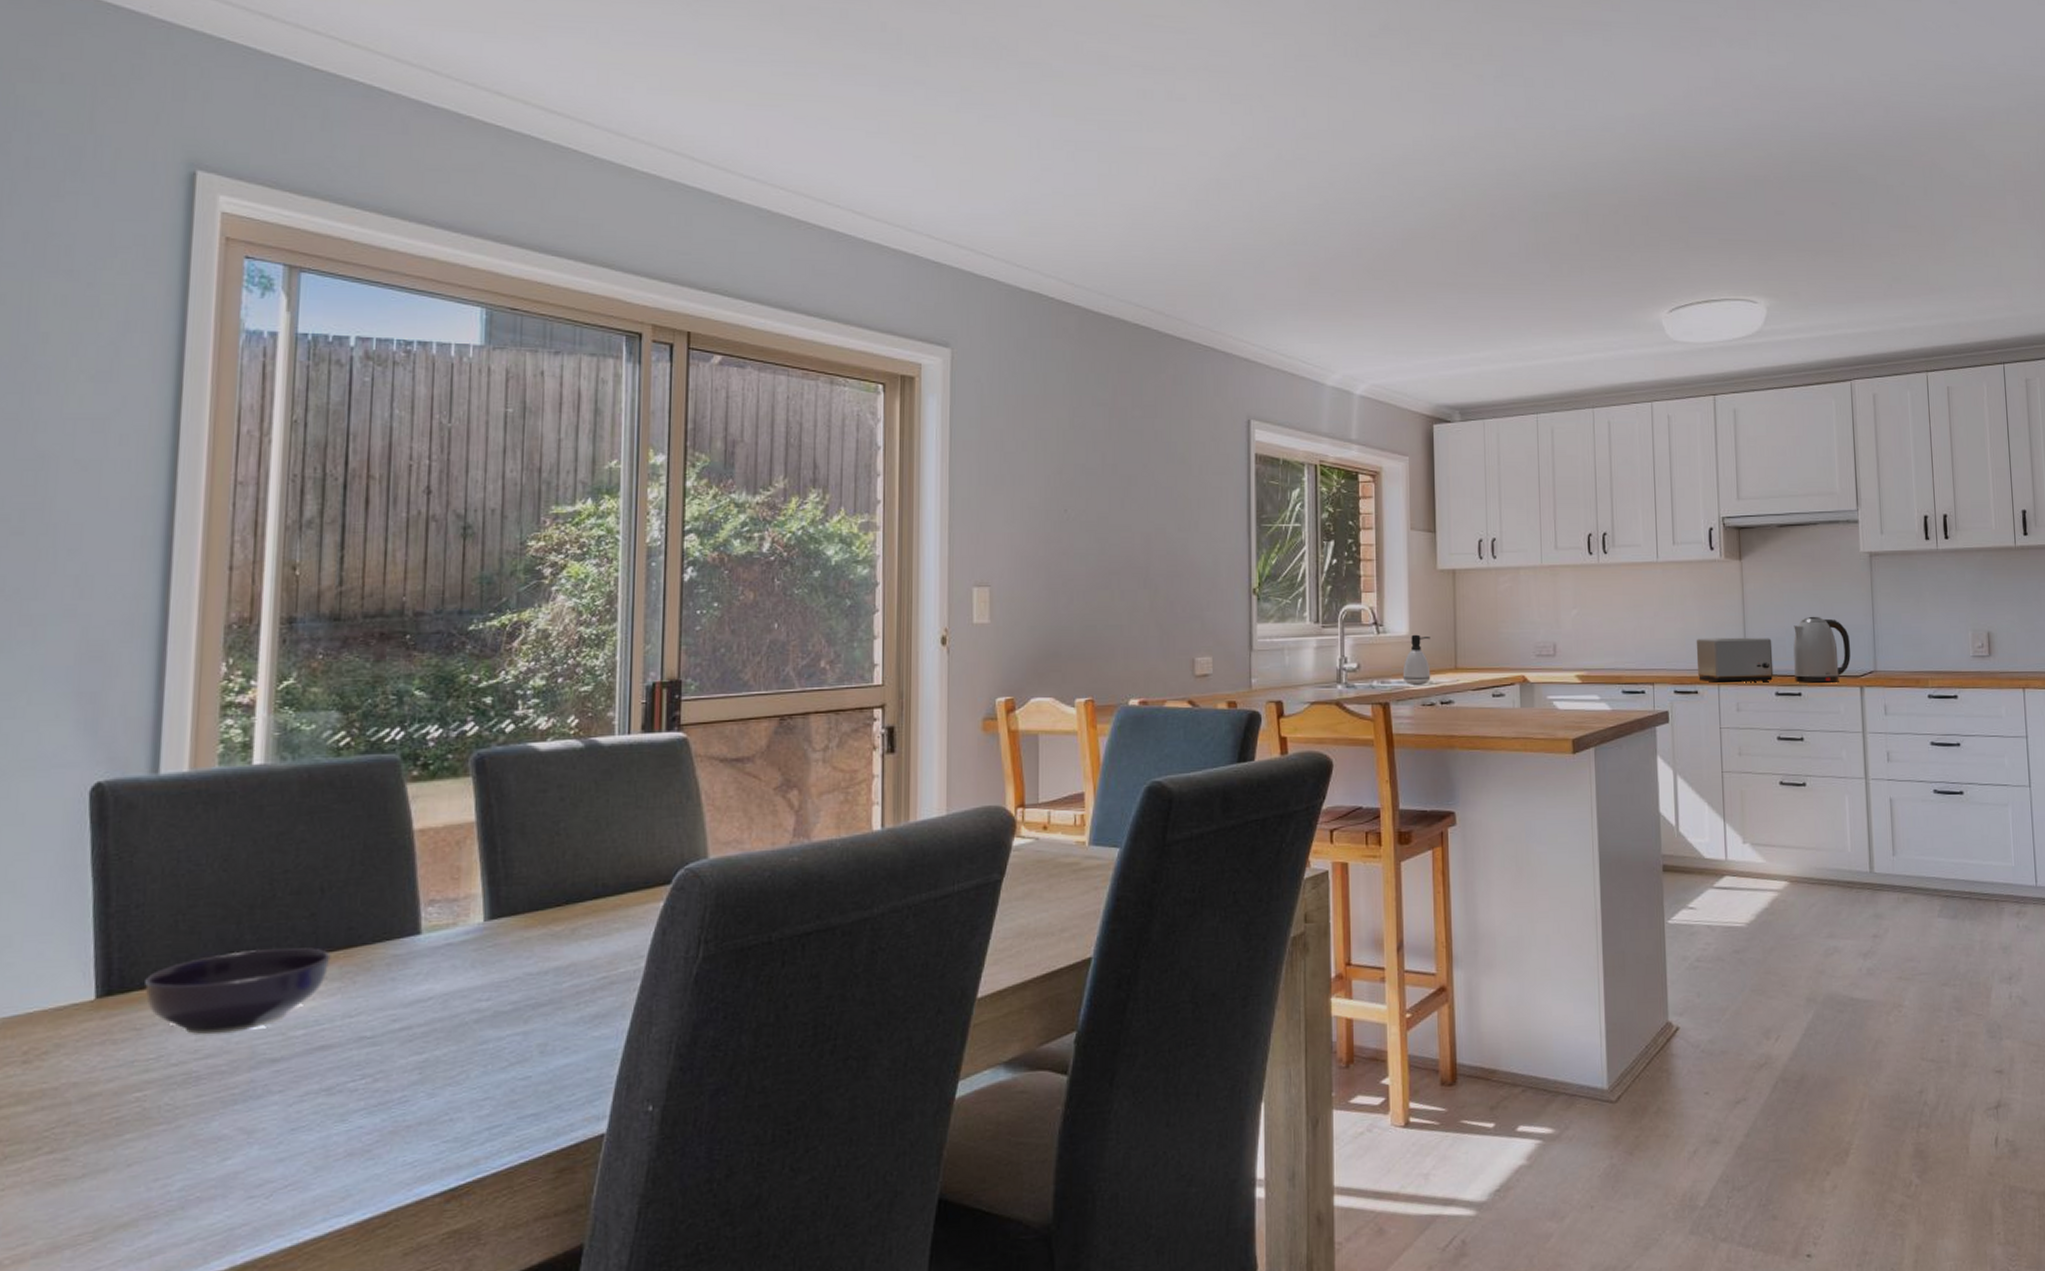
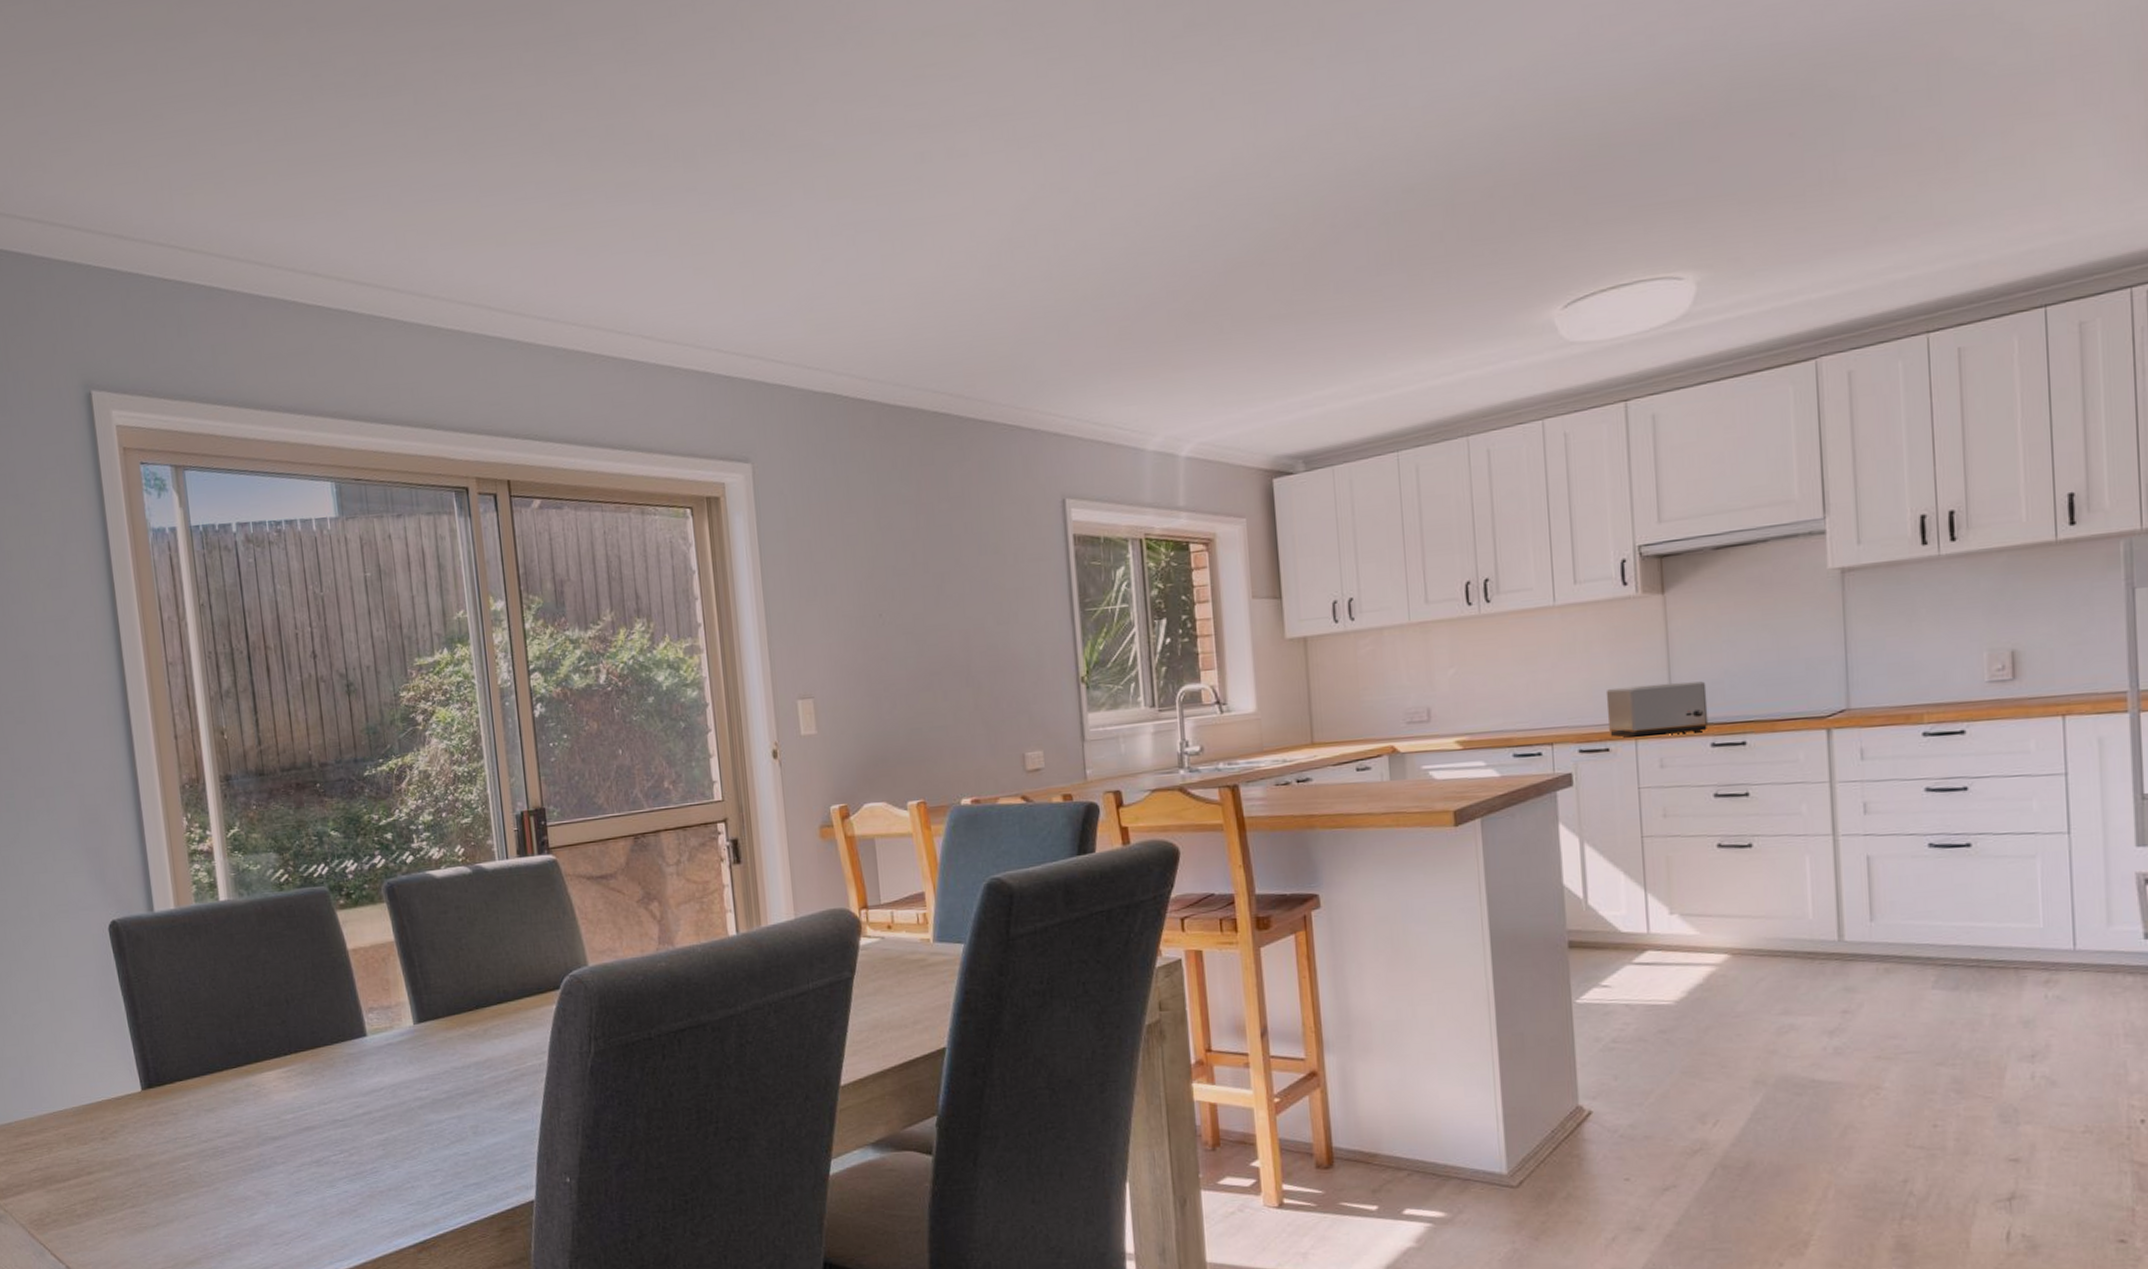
bowl: present [145,948,331,1035] -> none [173,1048,303,1119]
soap dispenser: present [1402,634,1431,686] -> none [1251,710,1284,766]
kettle: present [1793,616,1851,683] -> none [1735,651,1814,730]

